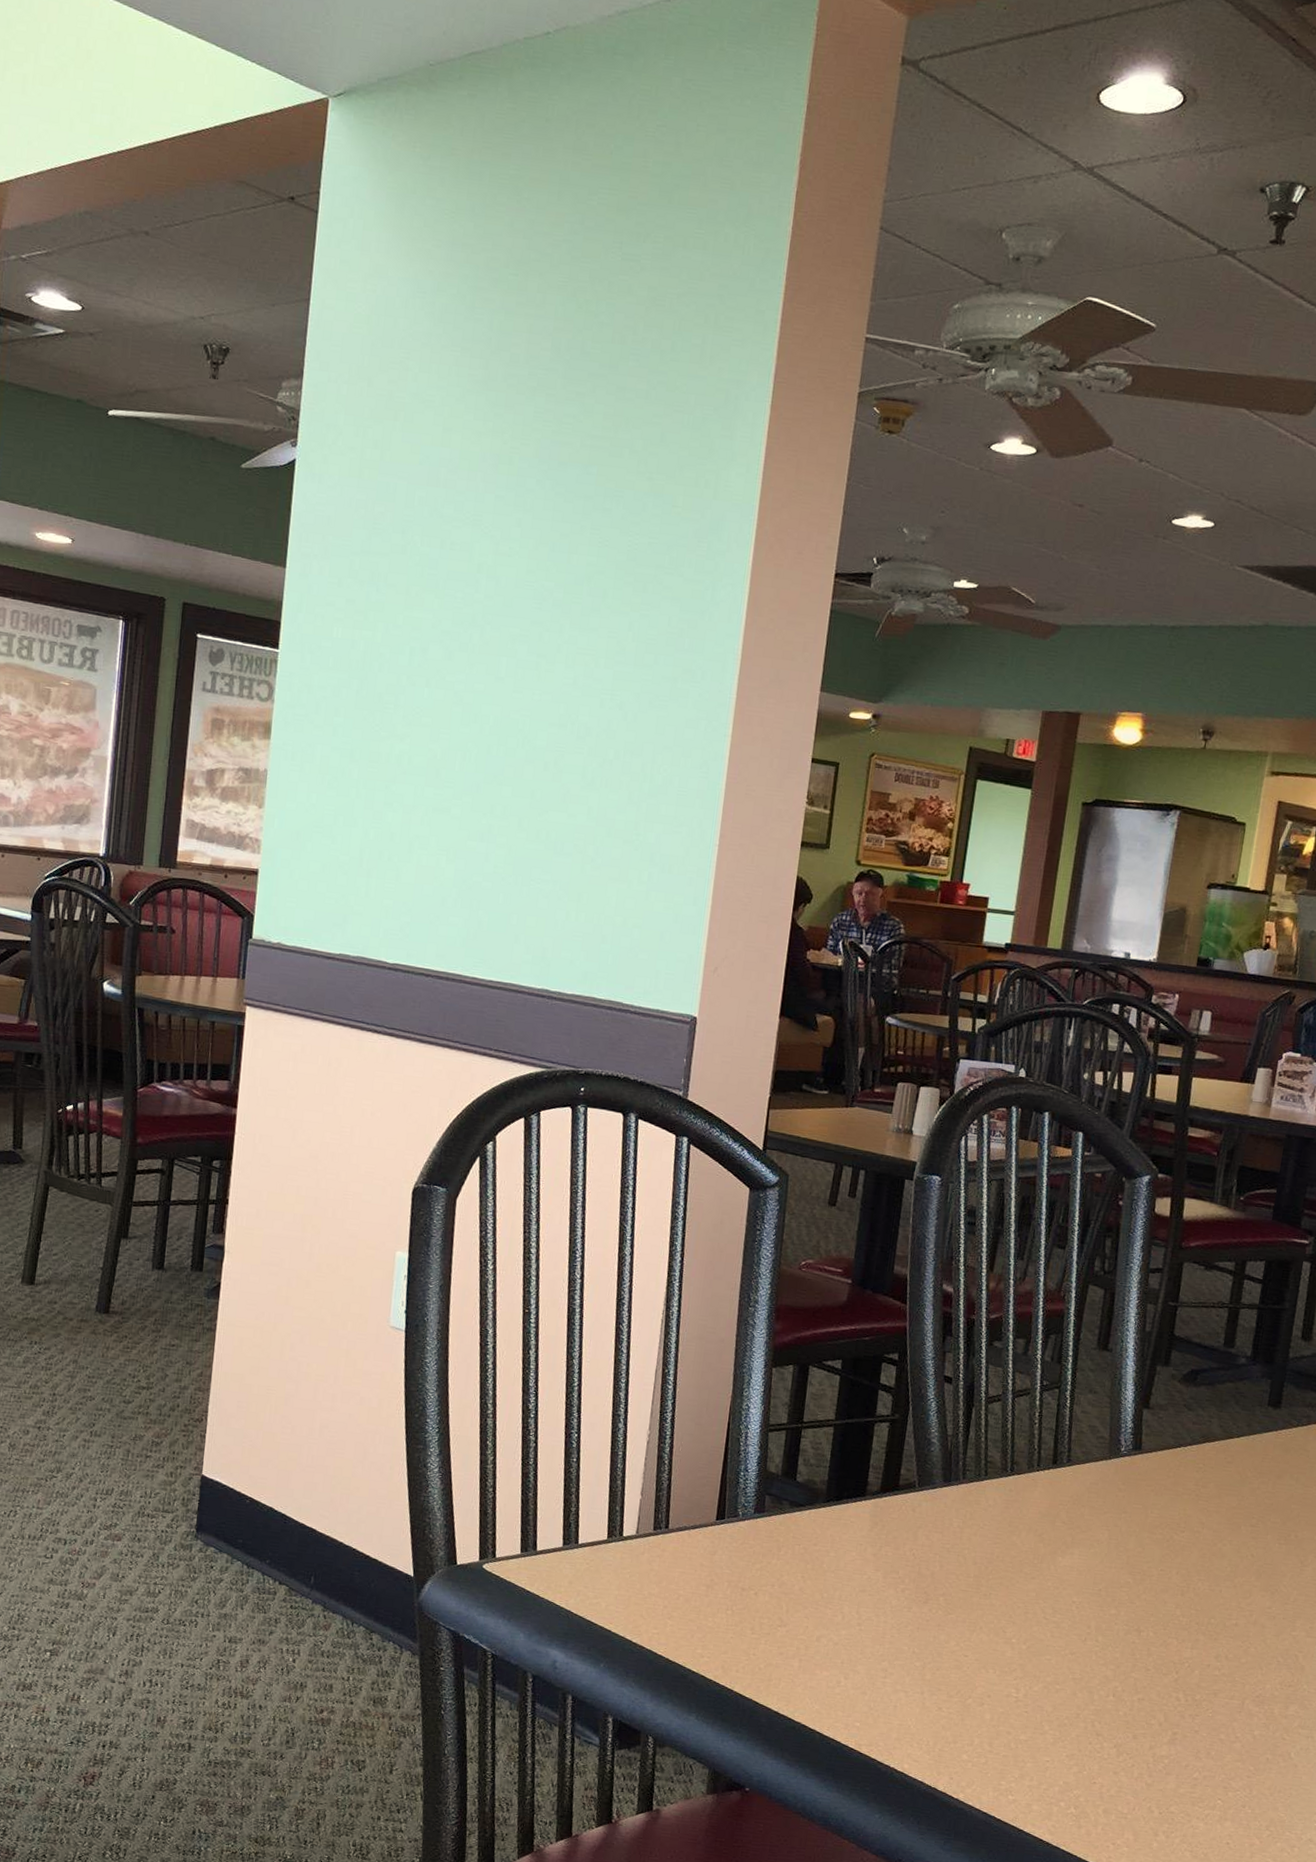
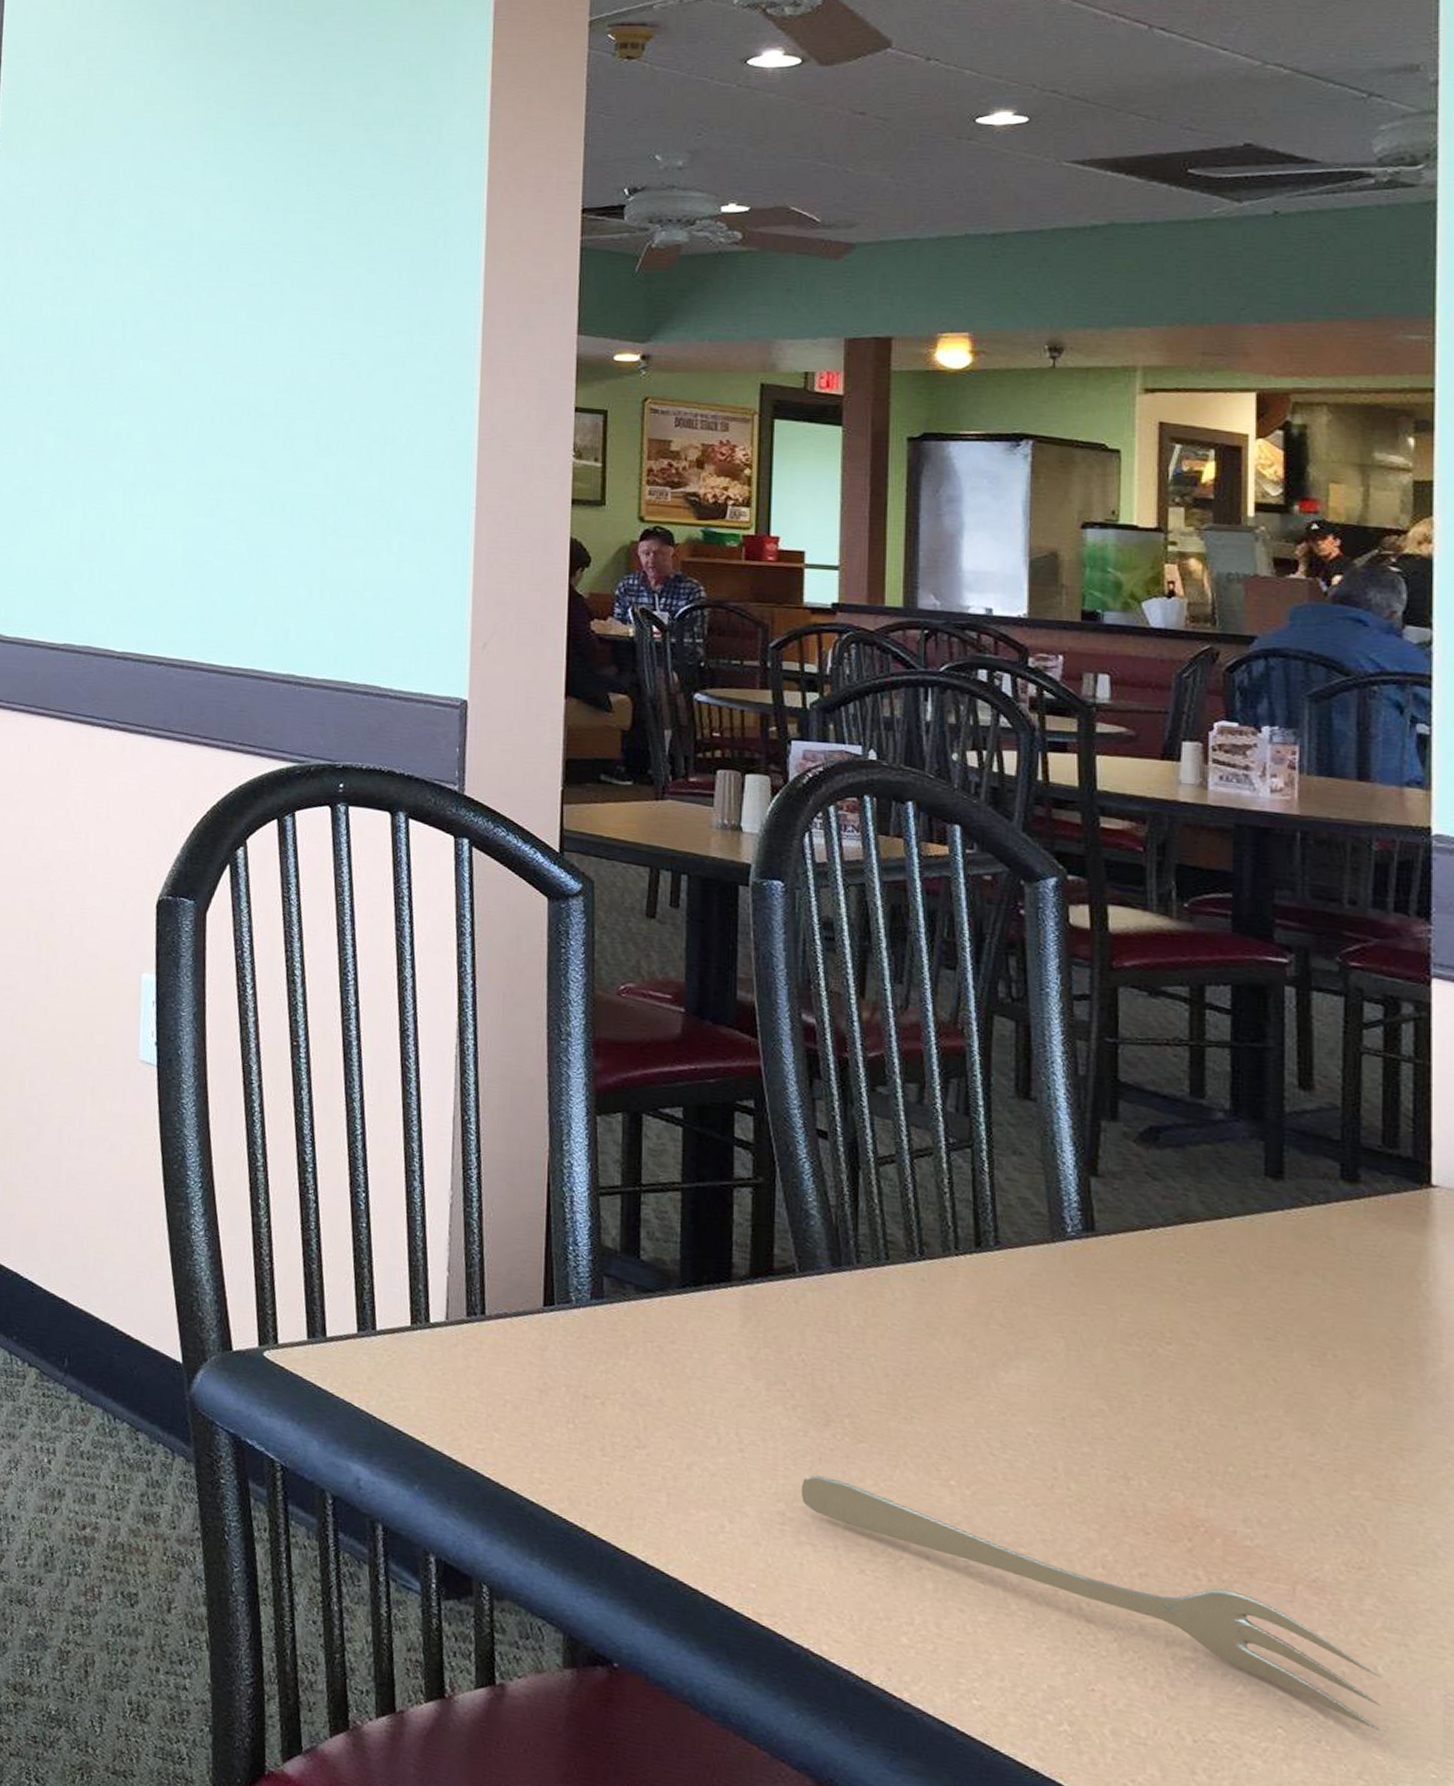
fork: none [901,1640,1292,1798] -> present [802,1475,1381,1733]

